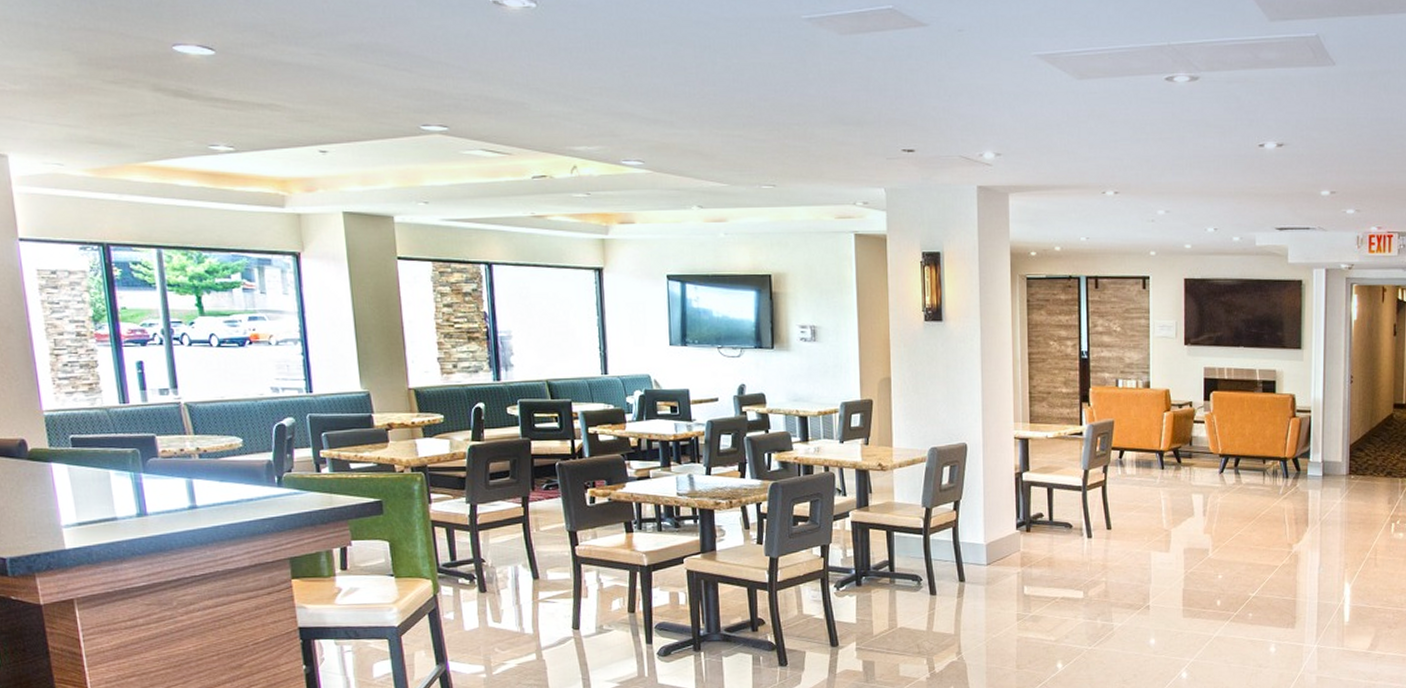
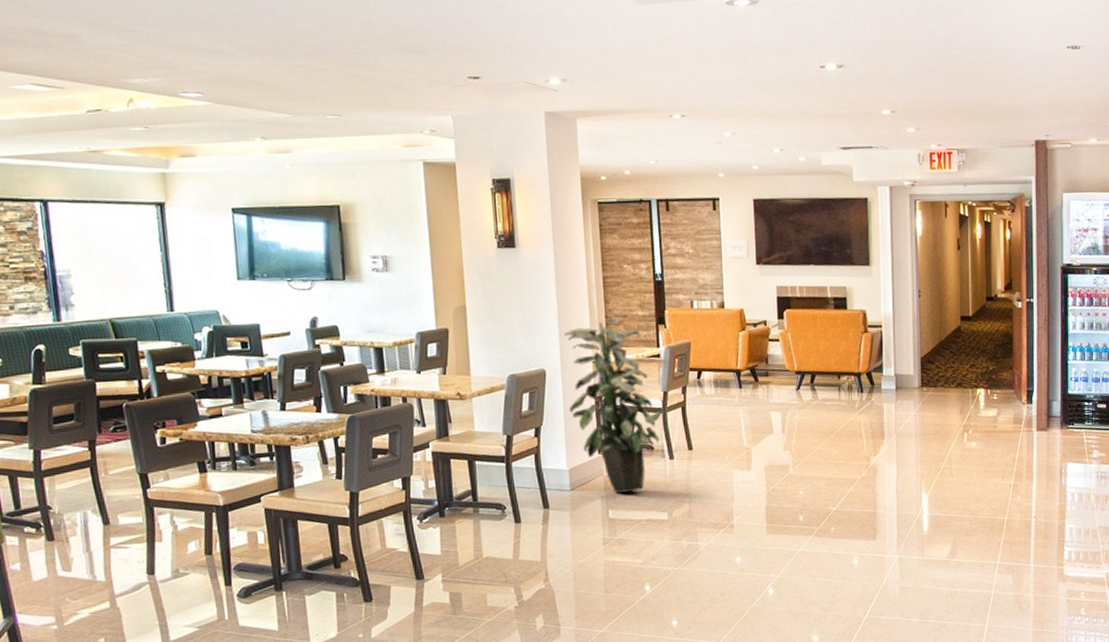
indoor plant: none [988,393,1084,570] -> present [565,317,664,493]

